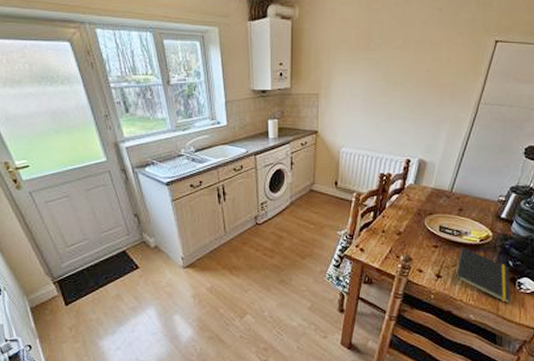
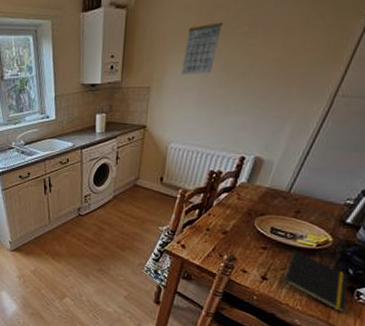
calendar: none [346,36,380,83] -> present [180,22,223,75]

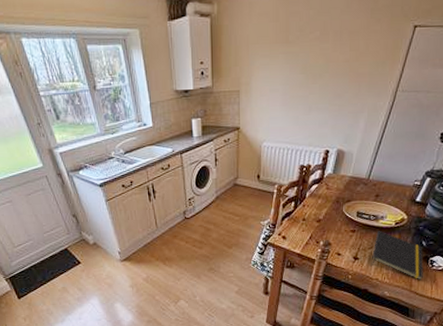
calendar: present [180,22,223,75] -> none [266,28,298,79]

